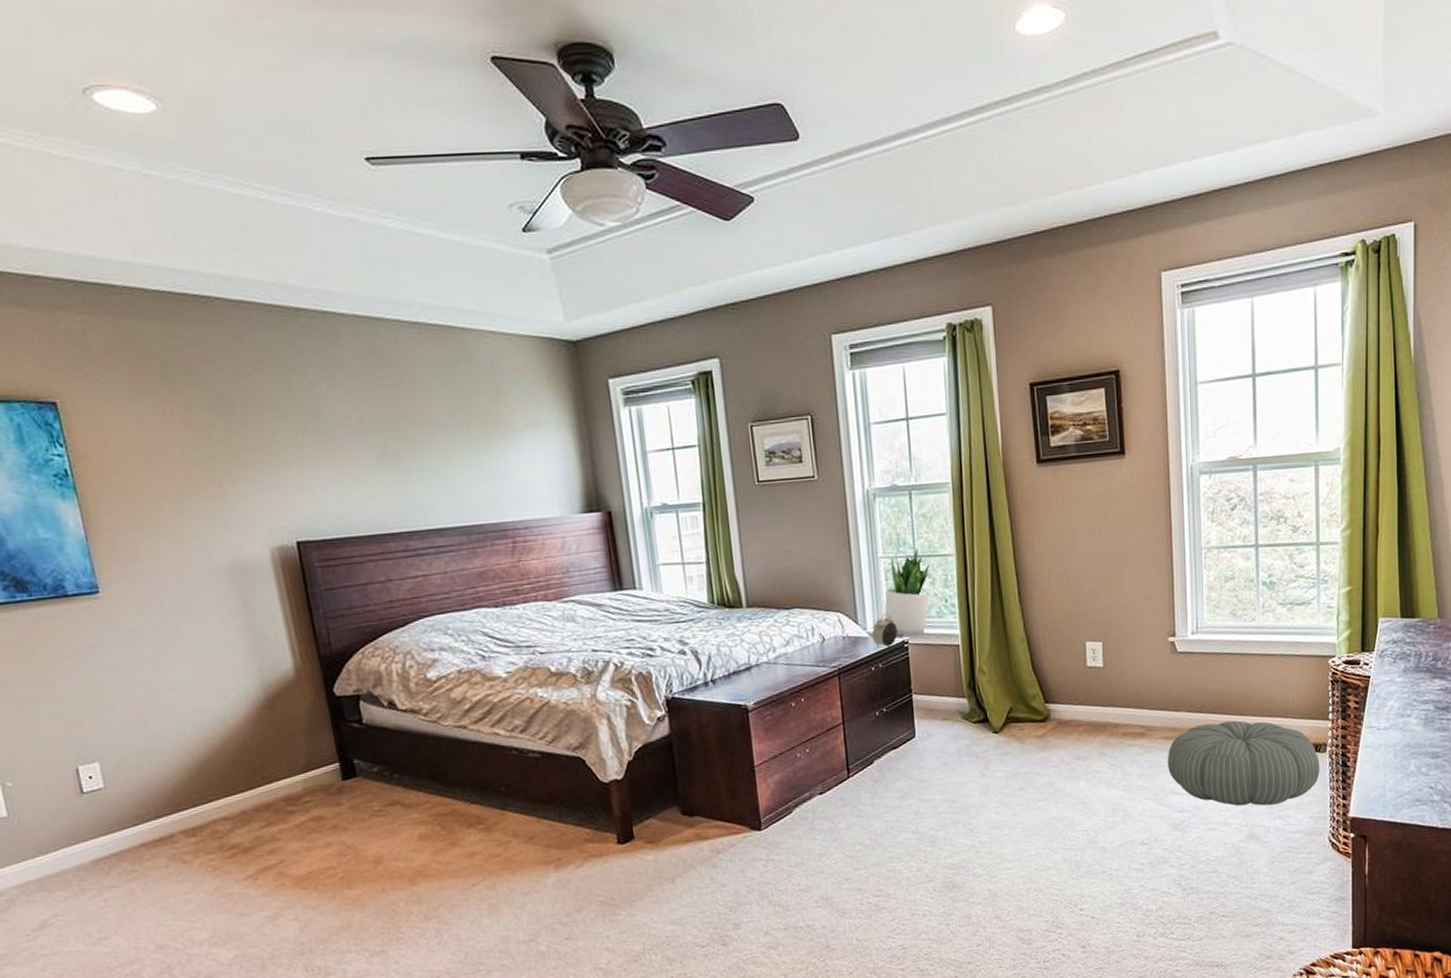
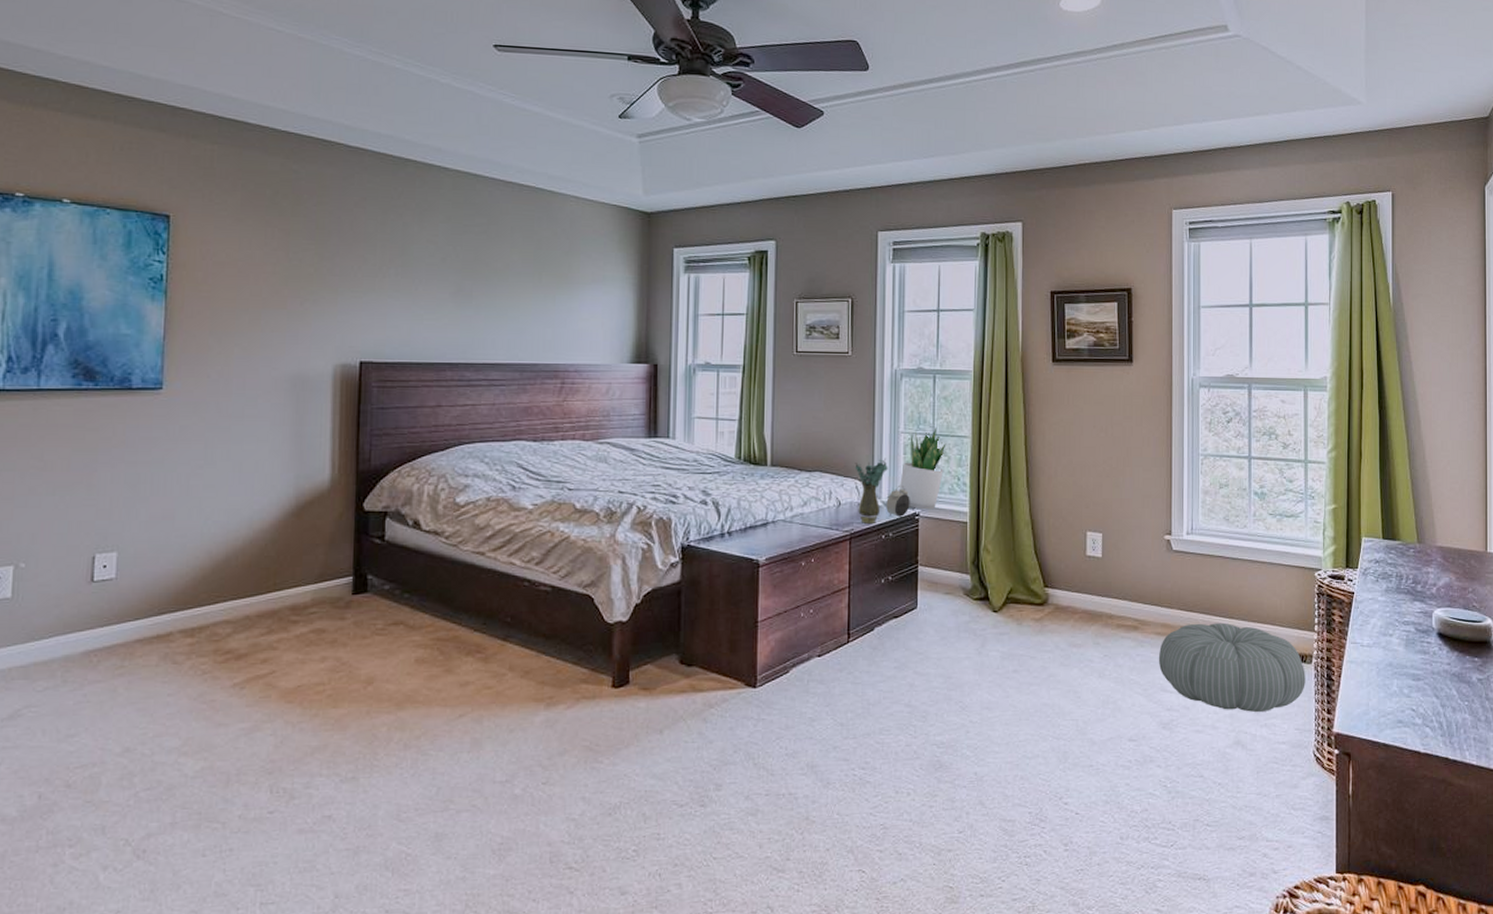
vase: none [835,586,871,657] -> present [855,458,888,523]

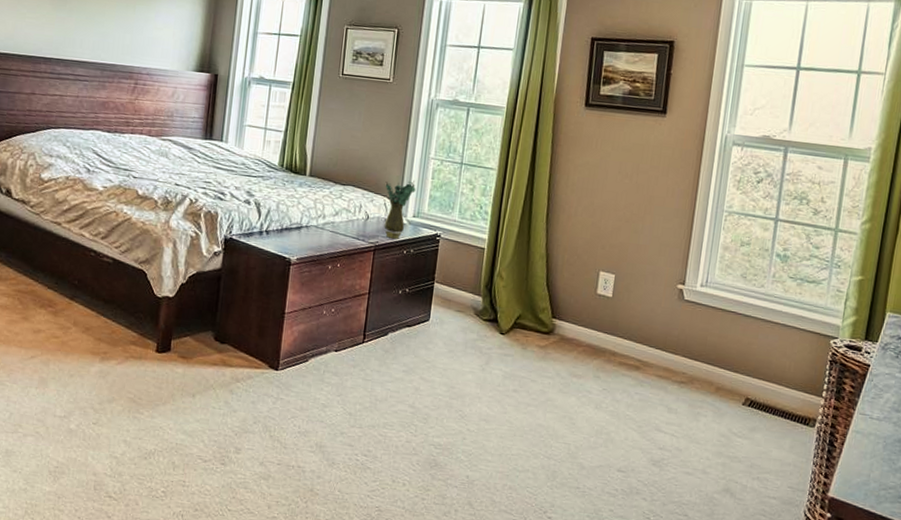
alarm clock: present [886,484,910,517] -> none [410,206,434,236]
planter: present [900,427,948,510] -> none [424,157,474,233]
pouf: present [1158,623,1305,712] -> none [656,372,807,466]

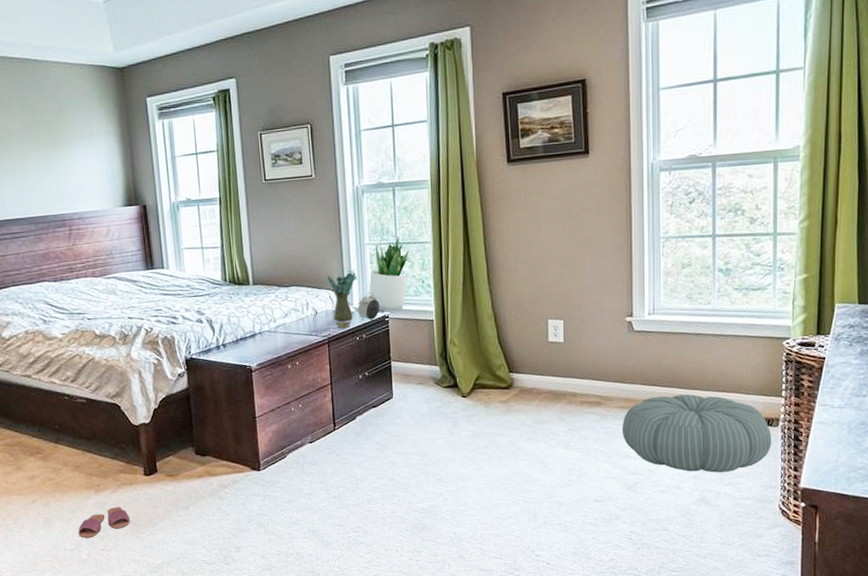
slippers: none [72,379,131,408] -> present [78,506,130,538]
alarm clock: none [410,206,434,236] -> present [358,291,380,321]
planter: none [424,157,474,233] -> present [369,236,411,312]
pouf: none [656,372,807,466] -> present [621,394,772,473]

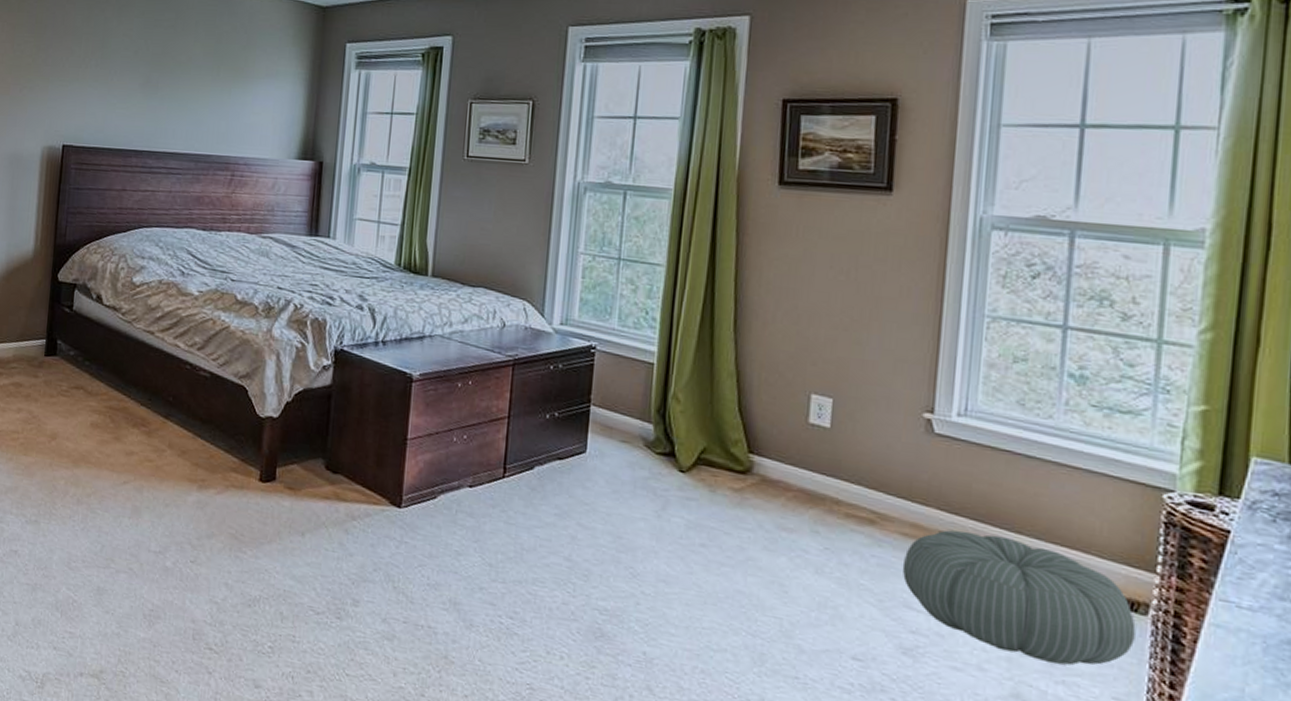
slippers: present [78,506,130,538] -> none [168,511,232,543]
vase: present [327,268,357,328] -> none [524,280,563,351]
alarm clock: present [358,291,380,321] -> none [557,311,586,348]
planter: present [369,236,411,312] -> none [574,251,636,345]

